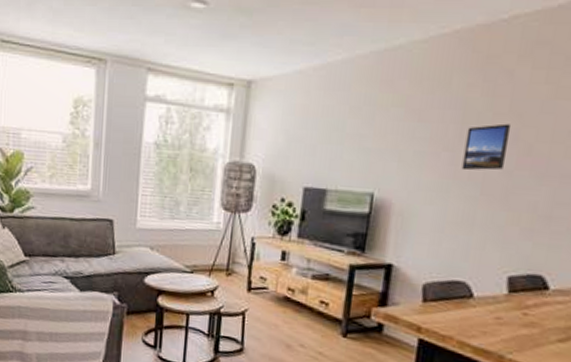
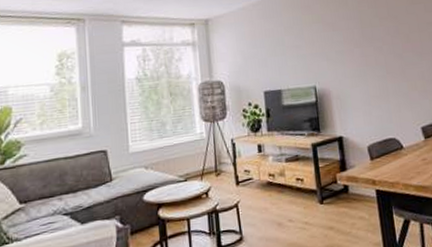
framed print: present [461,123,512,171] -> none [366,23,396,59]

